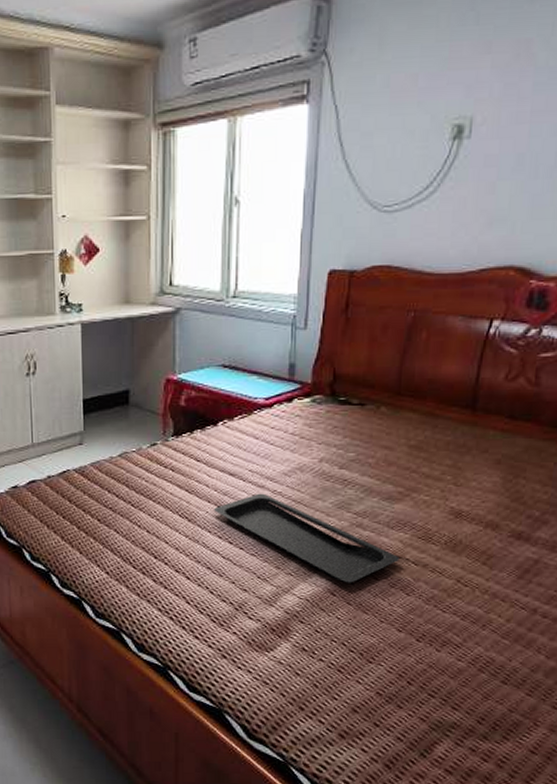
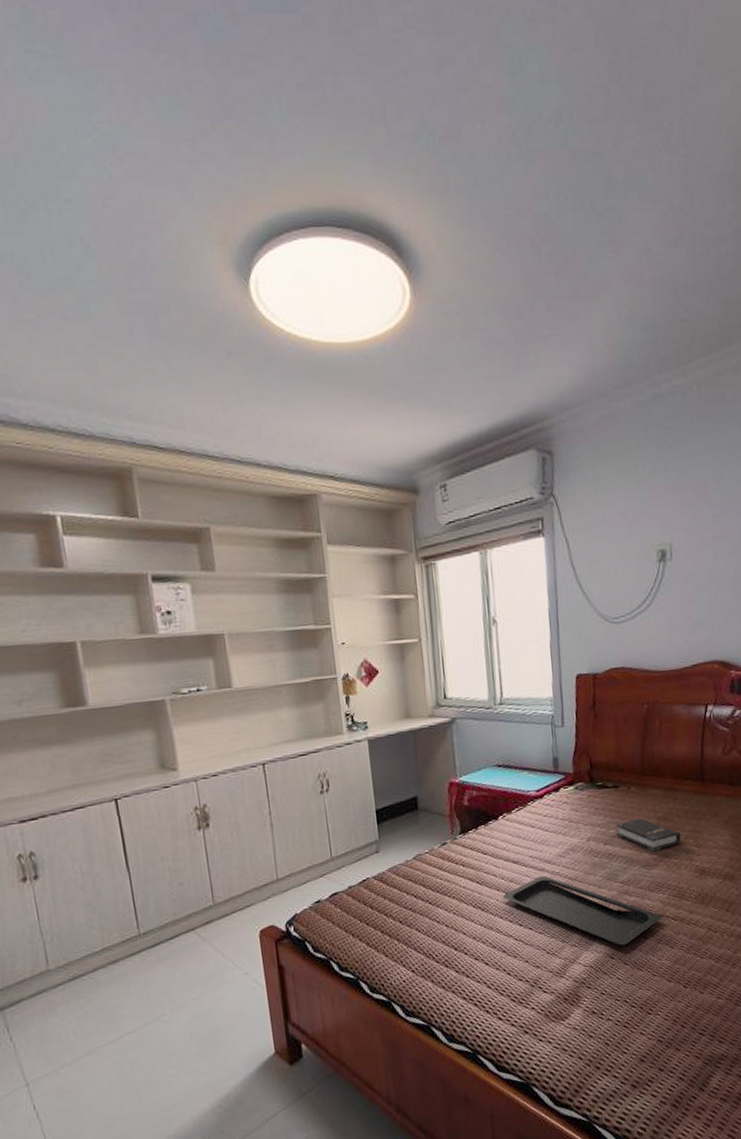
hardback book: none [355,444,437,484] -> present [615,818,681,852]

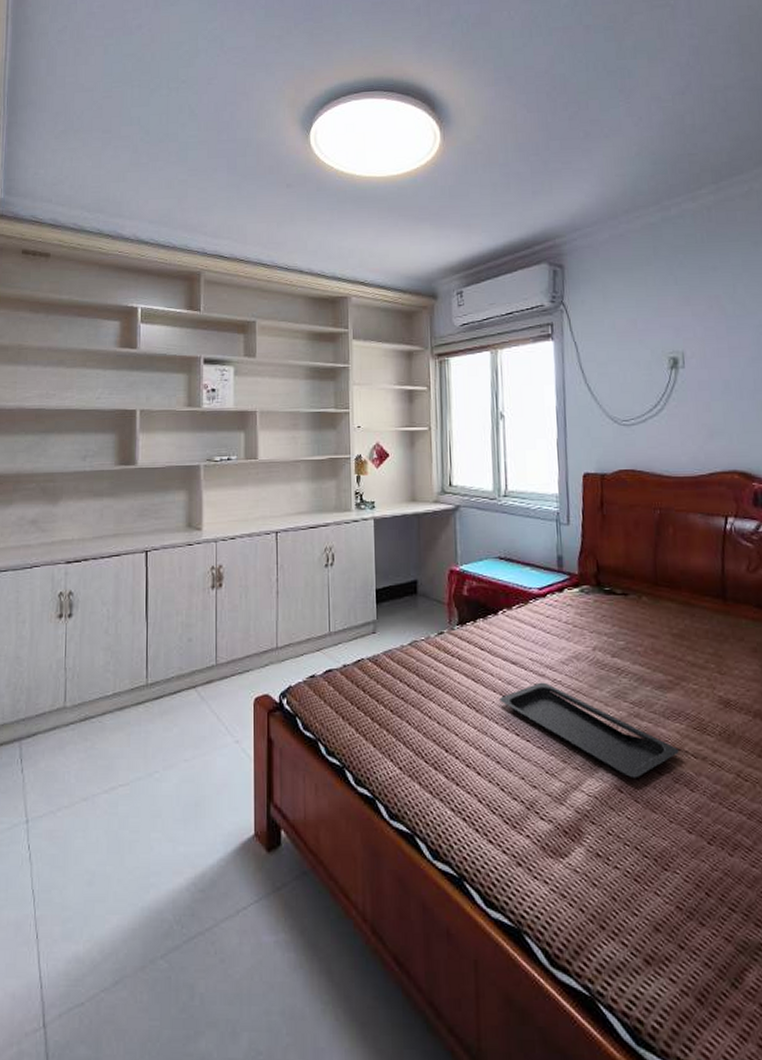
hardback book: present [615,818,681,852] -> none [625,633,701,672]

